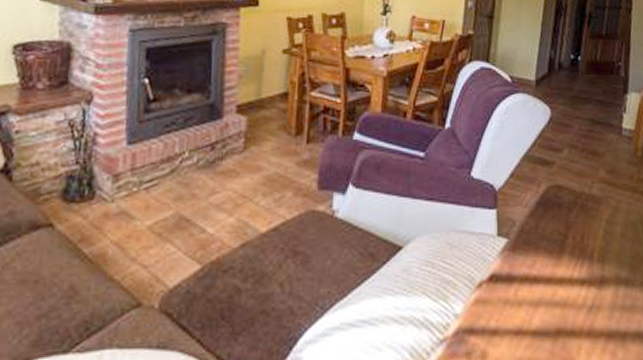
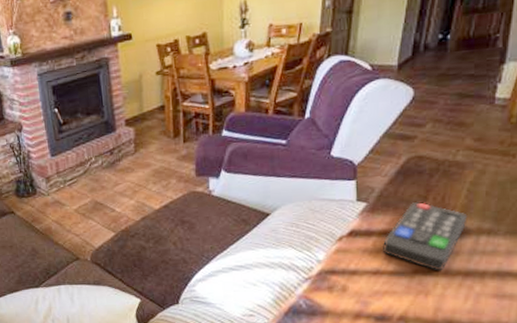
remote control: none [523,241,606,331] -> present [382,202,468,271]

